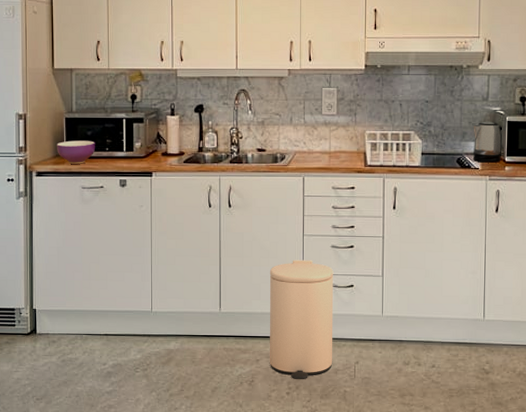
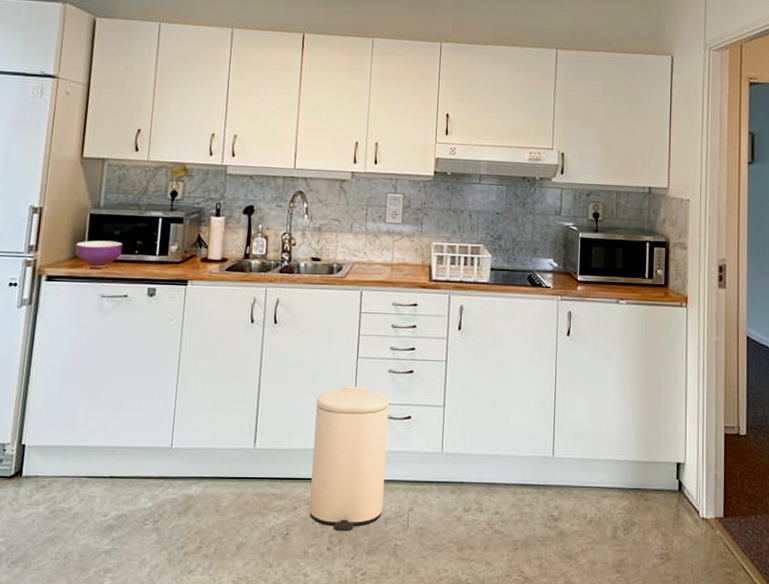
kettle: present [472,121,504,163] -> none [544,236,577,282]

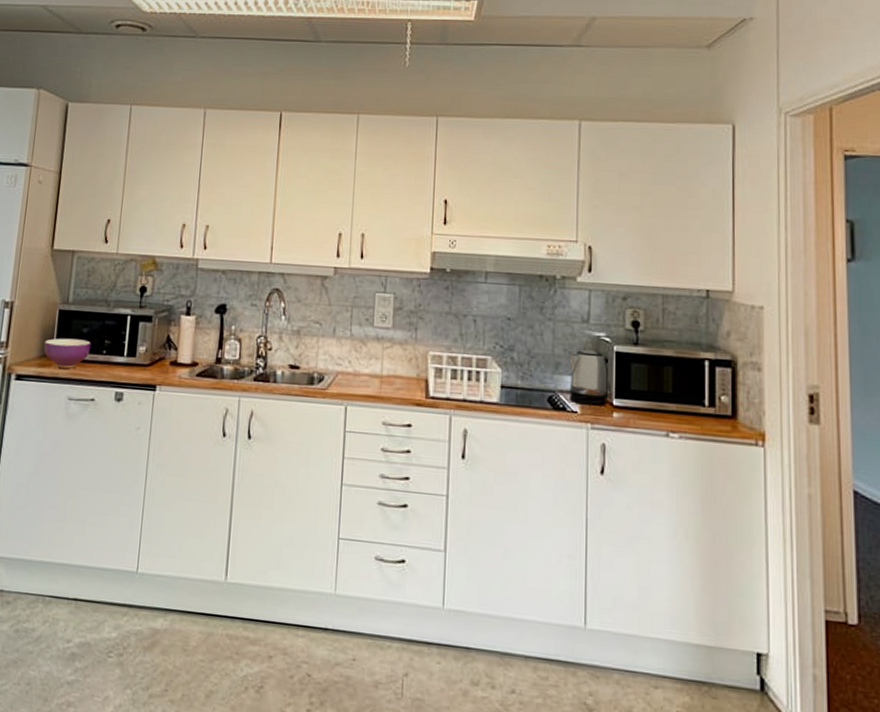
pedal bin: present [309,386,390,532] -> none [286,517,380,693]
kettle: none [544,236,577,282] -> present [568,349,611,406]

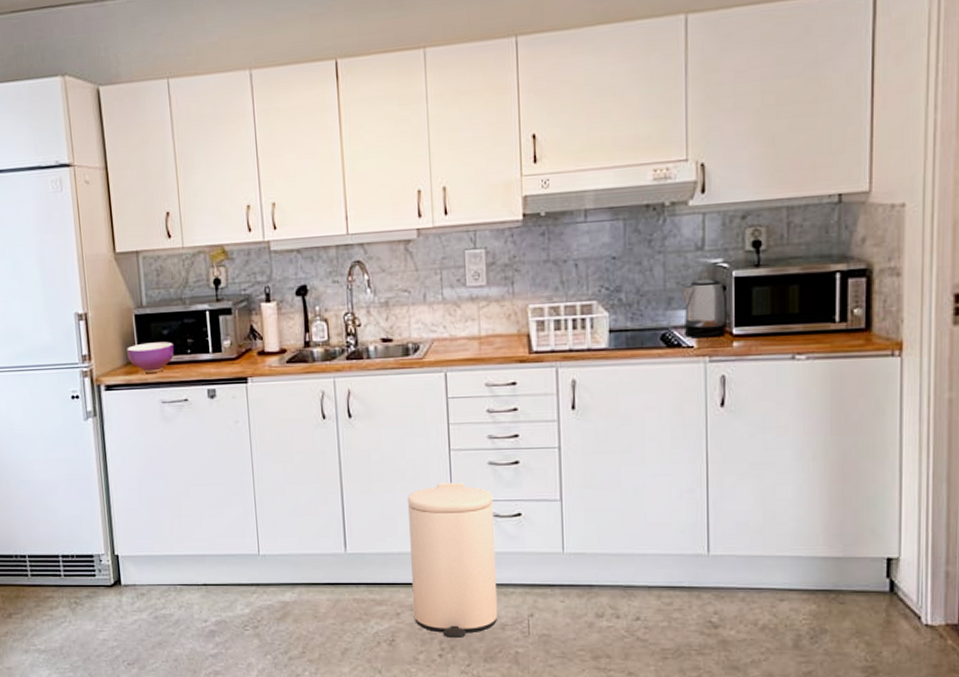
pedal bin: none [286,517,380,693] -> present [407,482,498,639]

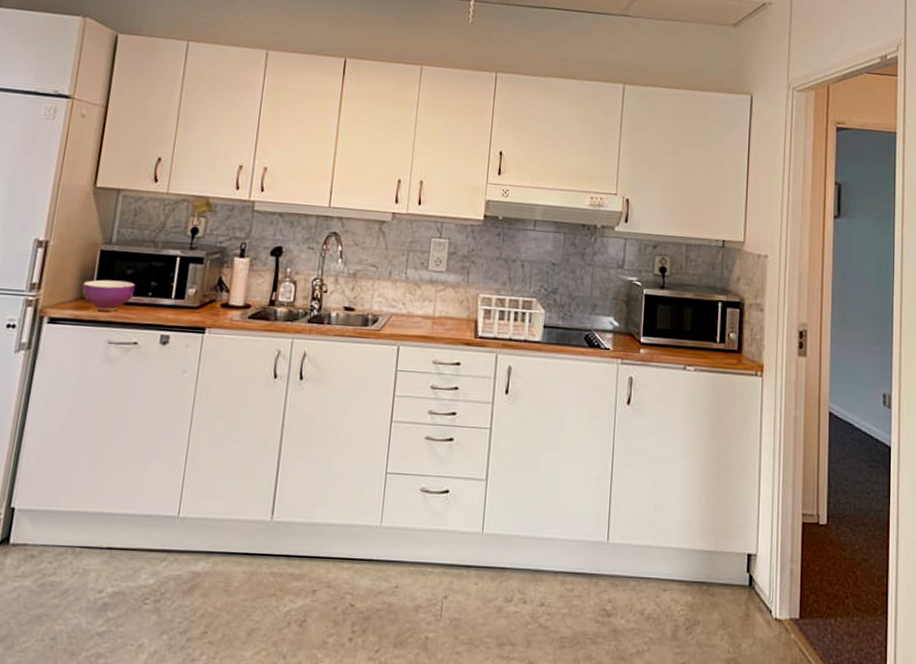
pedal bin: present [407,482,498,639] -> none [330,453,426,621]
kettle: present [683,278,730,338] -> none [603,292,641,344]

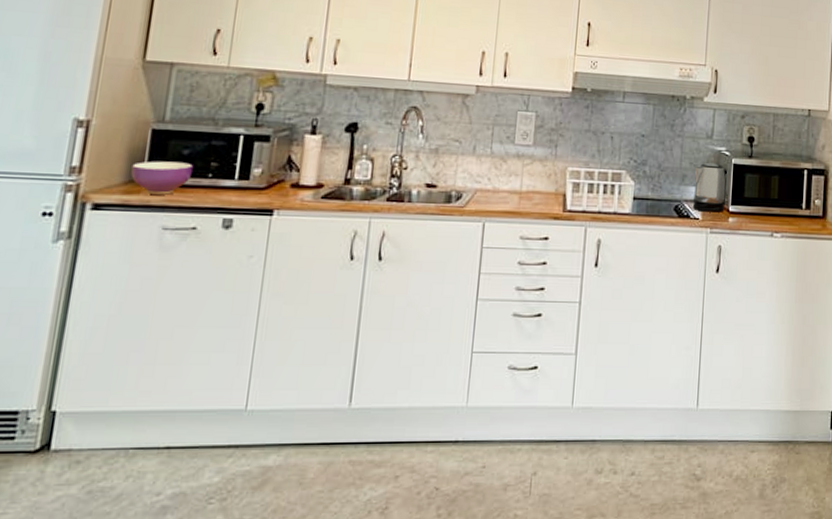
kettle: none [603,292,641,344] -> present [692,162,729,213]

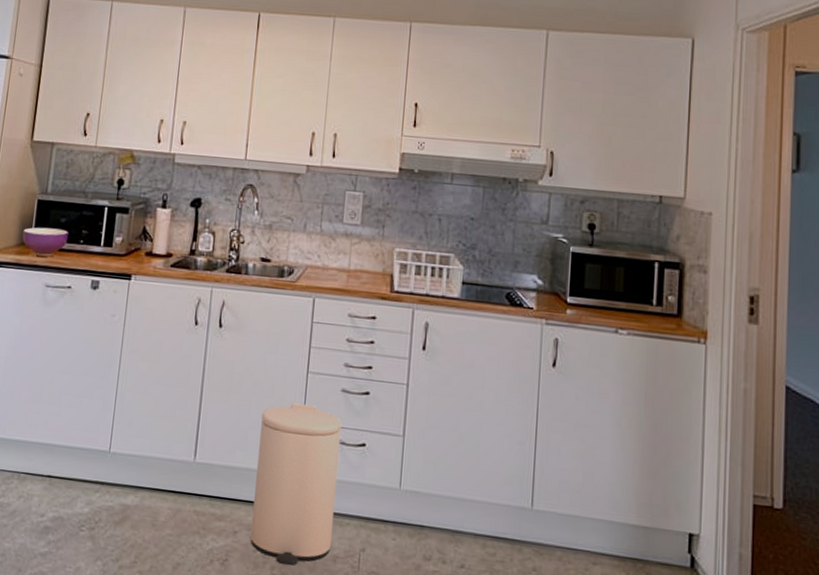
pedal bin: none [414,333,513,503] -> present [250,403,342,566]
kettle: present [692,162,729,213] -> none [525,249,567,304]

